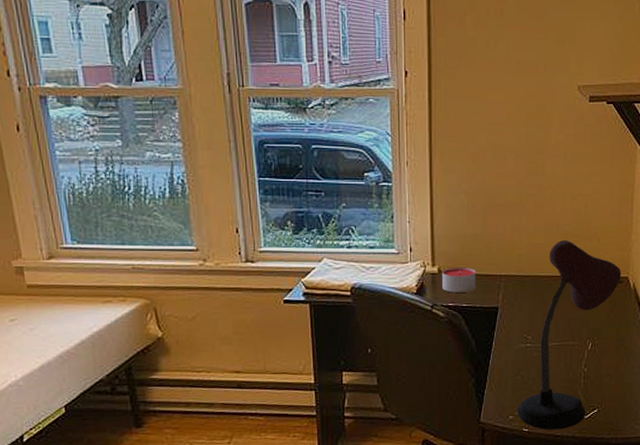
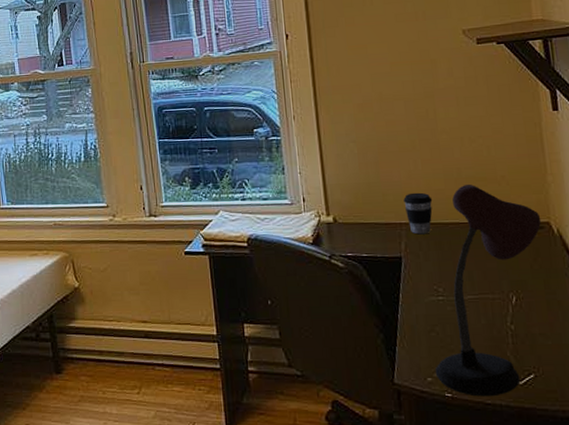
candle: present [442,267,475,293] -> none [338,215,375,242]
coffee cup: none [506,246,532,286] -> present [403,192,433,235]

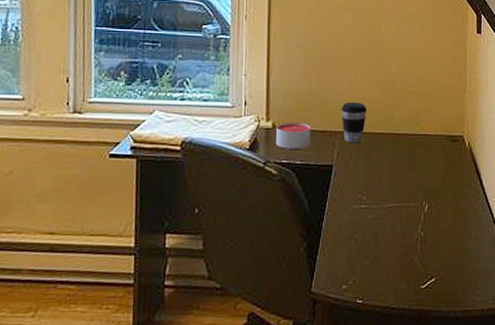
candle: none [338,215,375,242] -> present [276,122,310,149]
desk lamp: present [435,185,542,397] -> none [350,97,457,302]

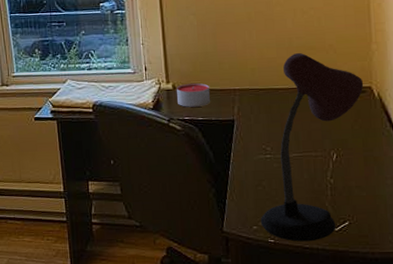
coffee cup: present [341,102,367,143] -> none [238,61,265,99]
desk lamp: none [350,97,457,302] -> present [260,53,364,242]

